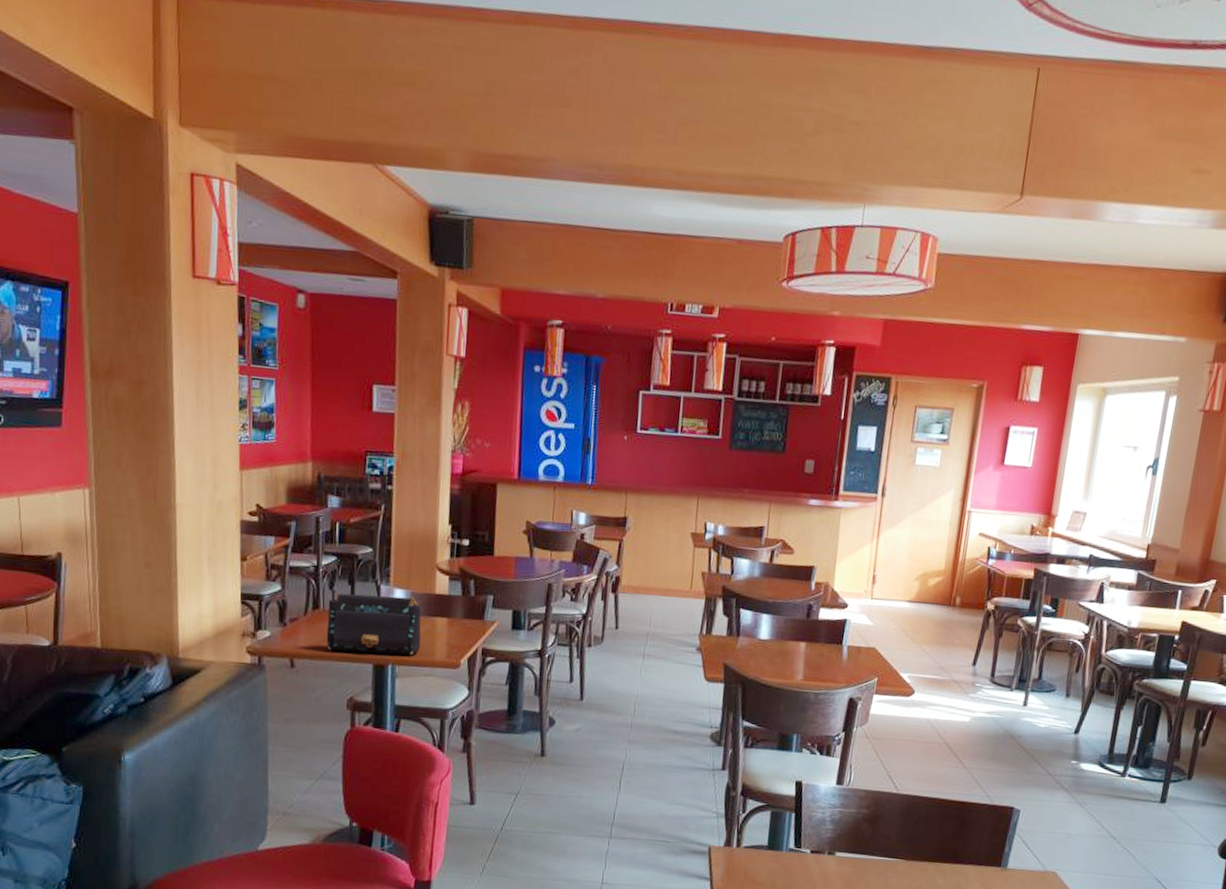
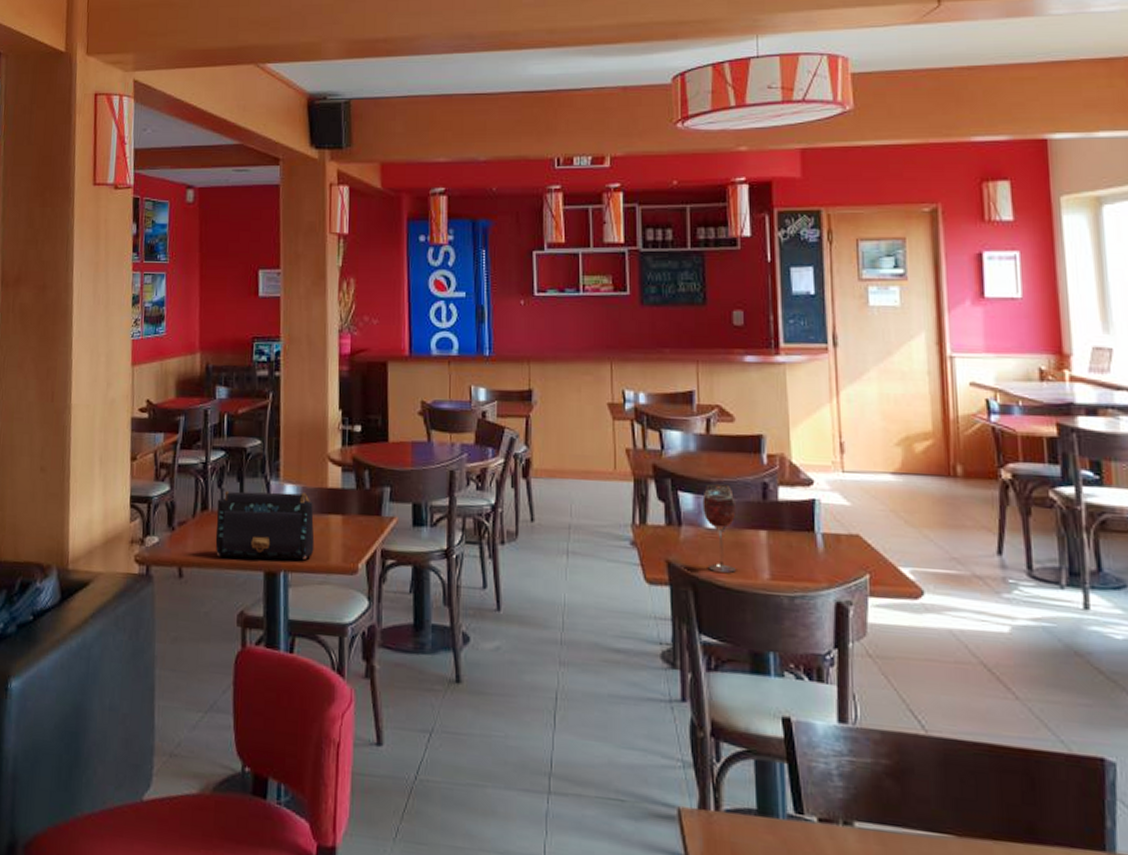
wineglass: none [756,603,785,674] -> present [702,483,737,573]

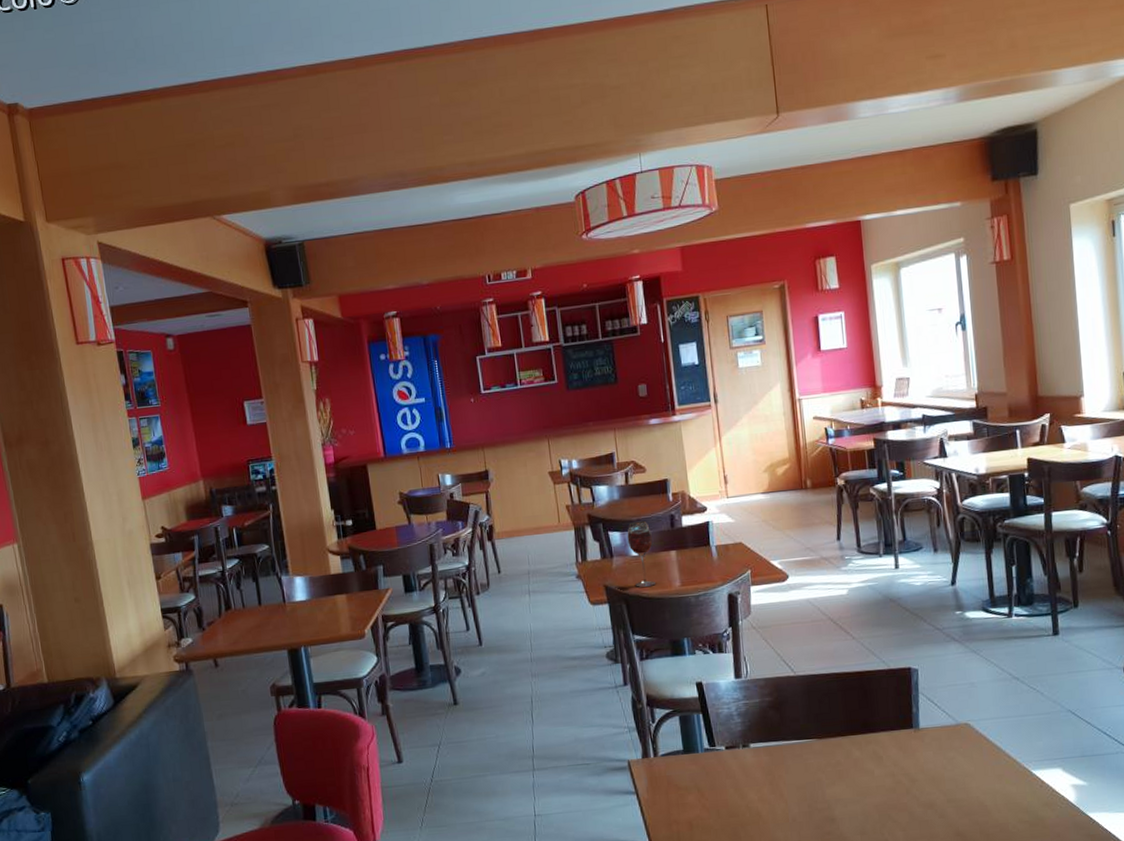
handbag: present [215,490,315,561] -> none [238,581,327,645]

